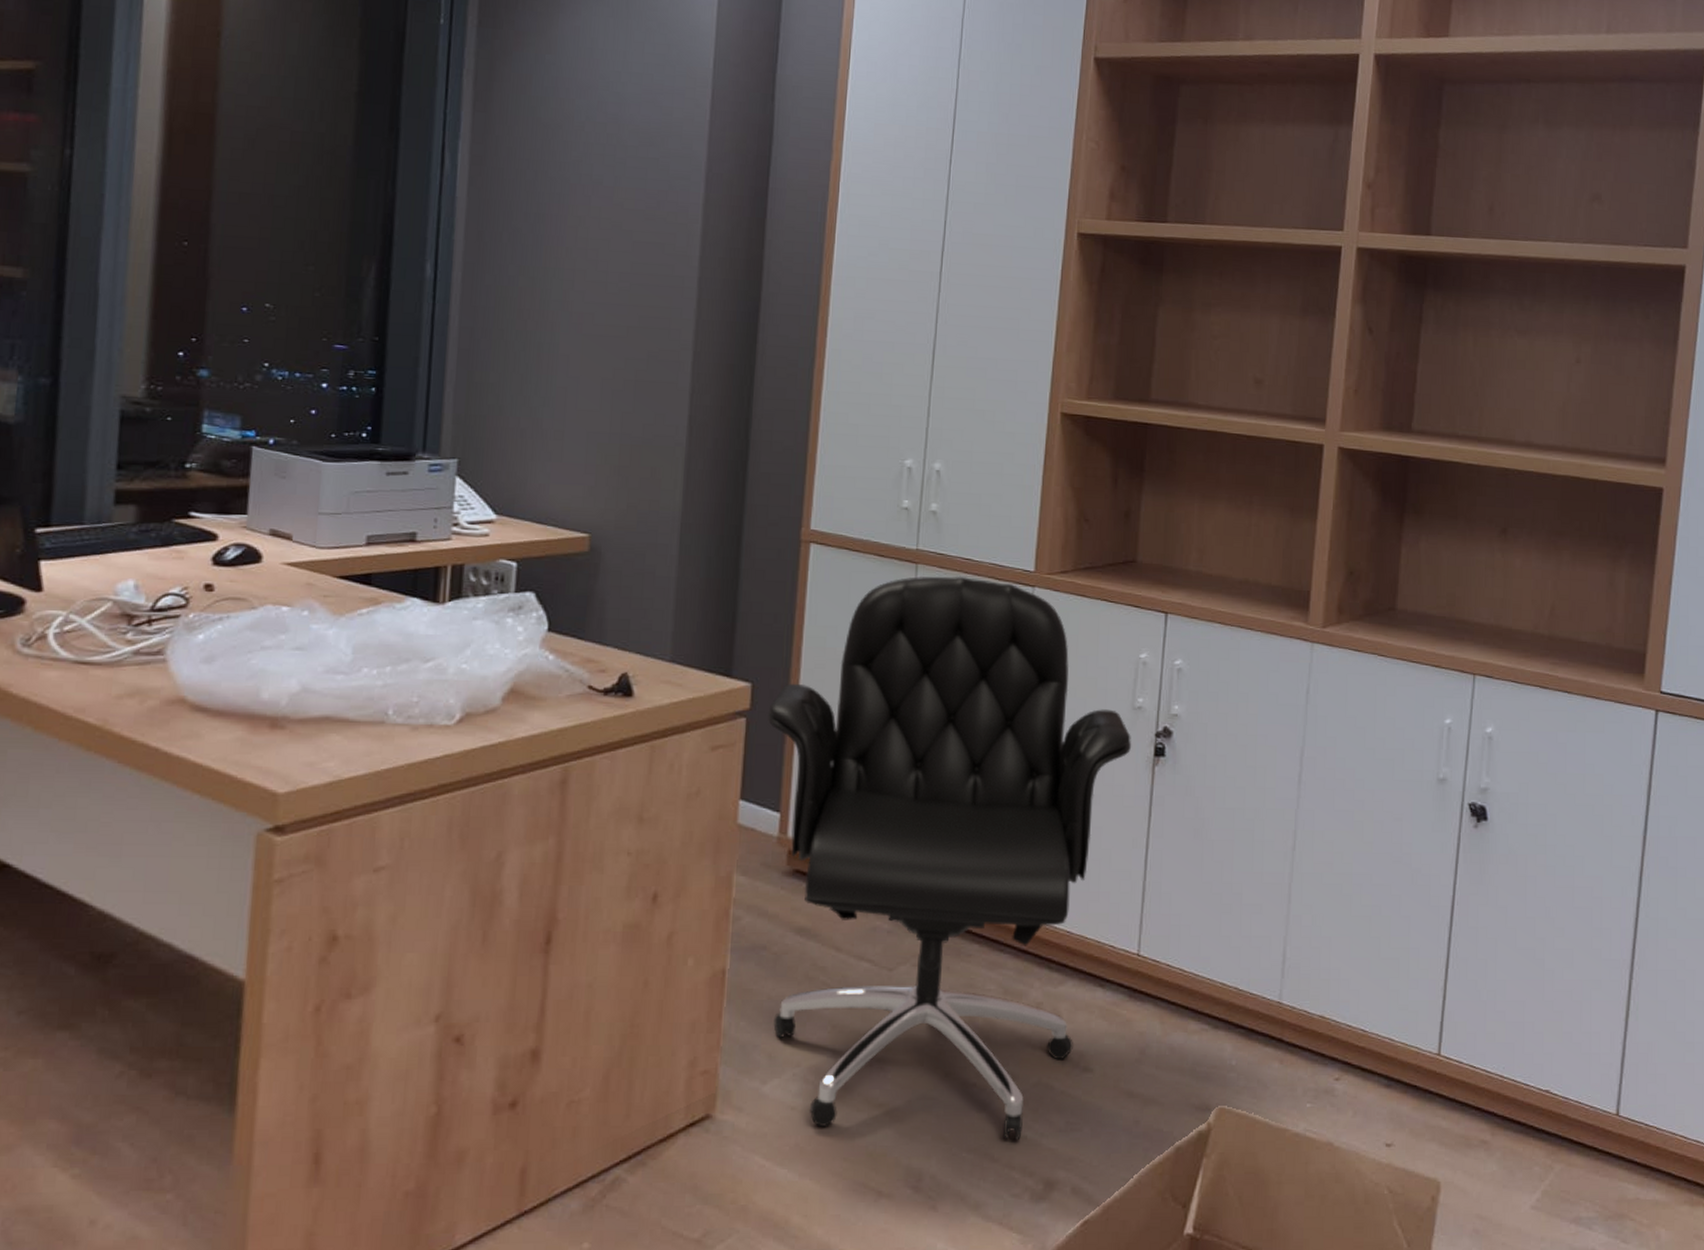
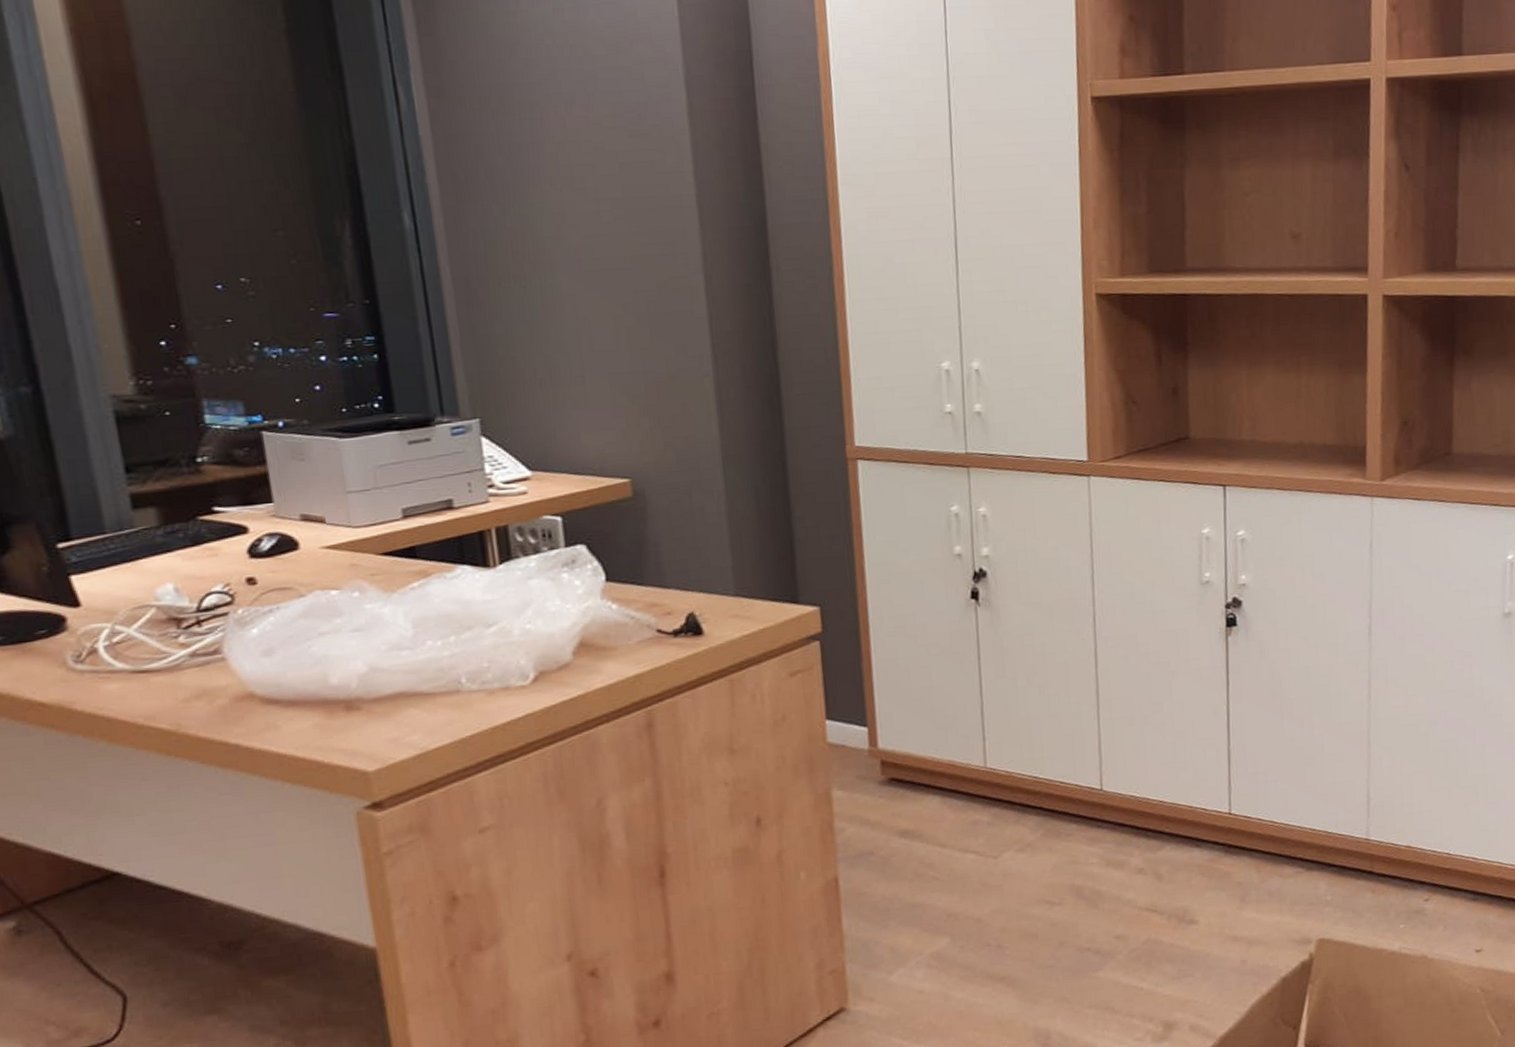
office chair: present [767,576,1132,1140] -> none [839,474,1204,1005]

